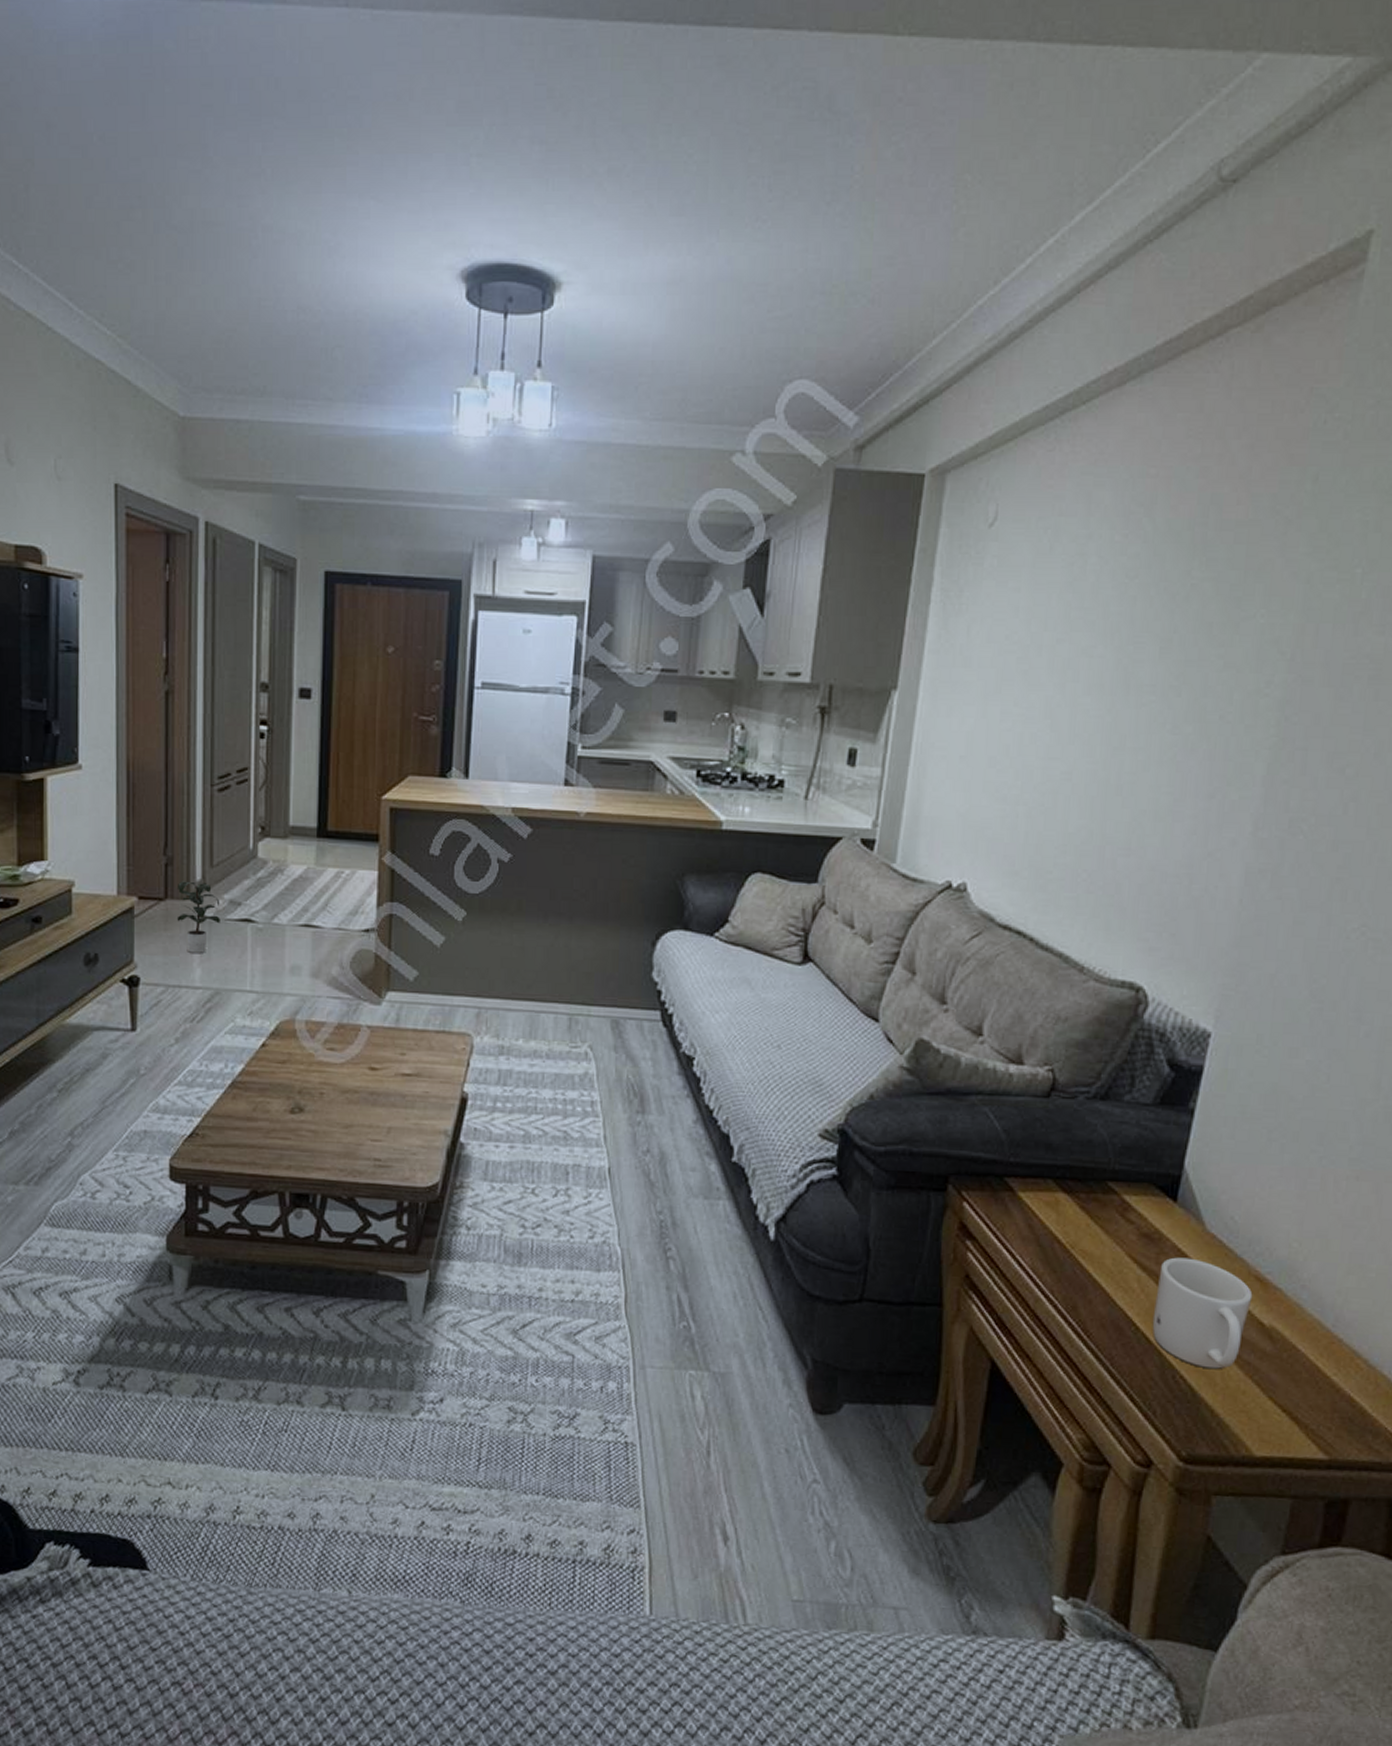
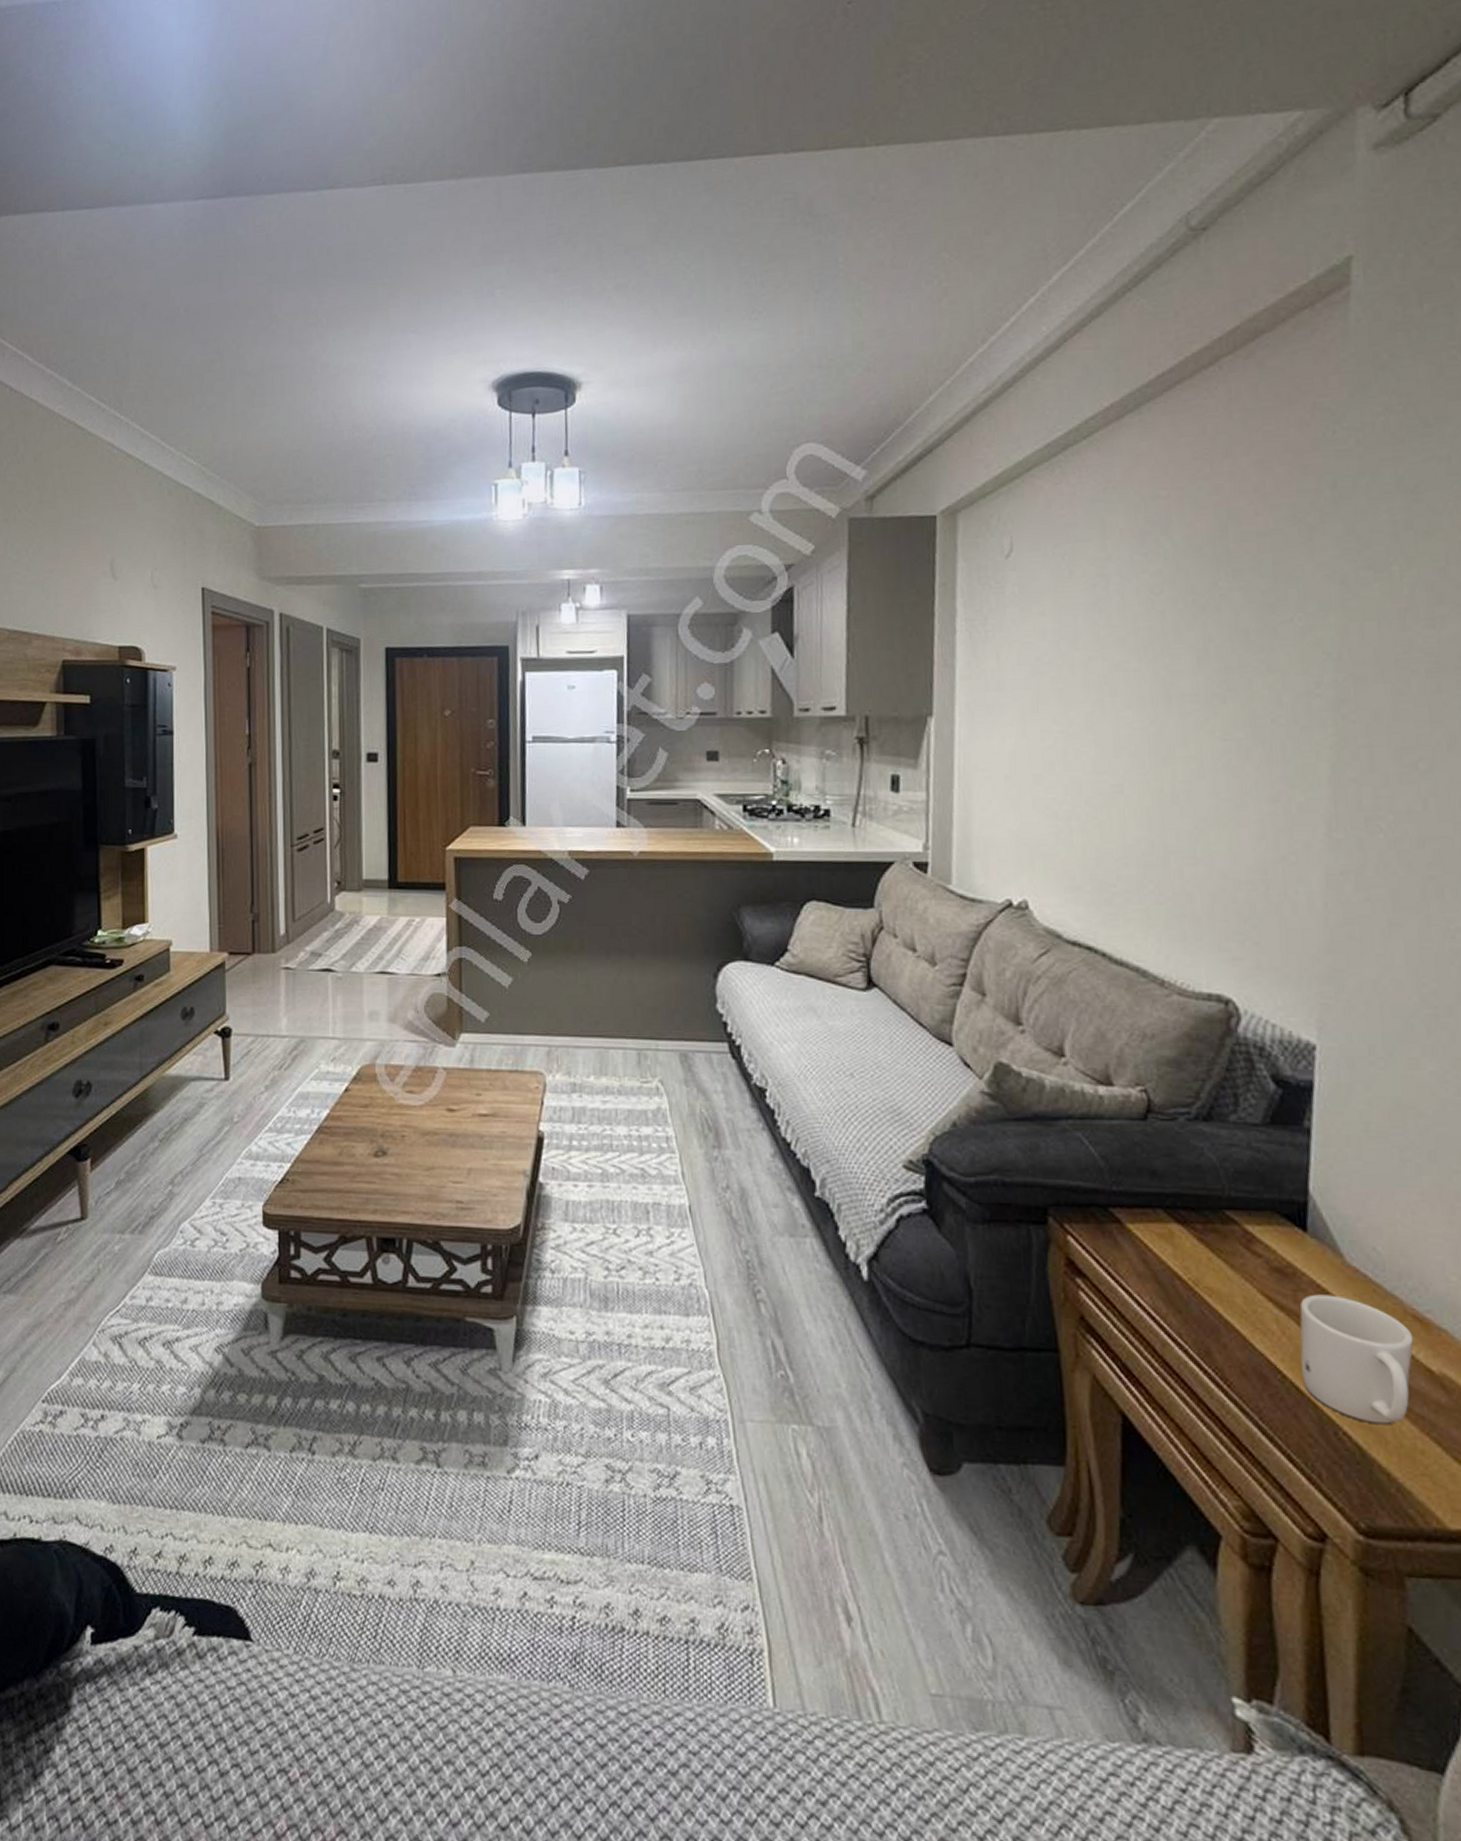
potted plant: present [177,881,220,954] -> none [263,935,303,1004]

